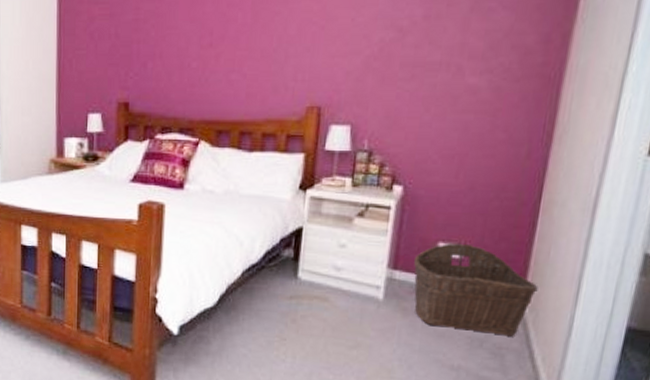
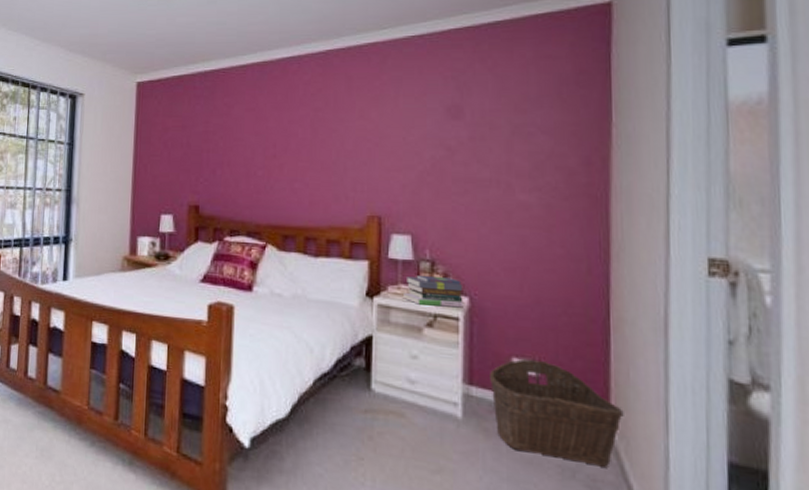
books: none [336,165,399,197] -> present [402,274,463,308]

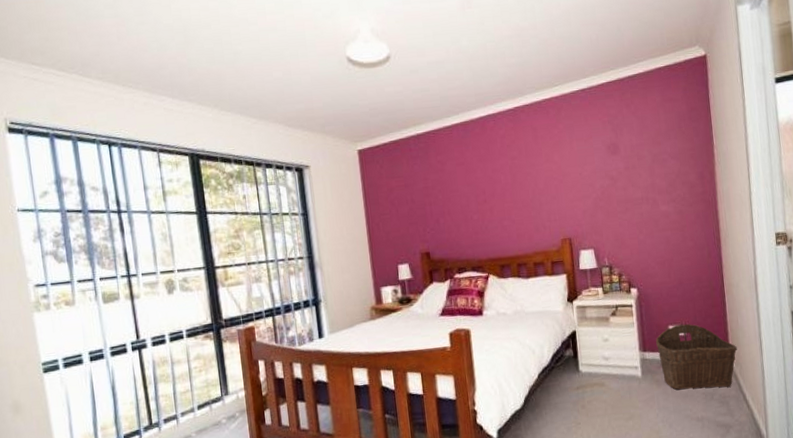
books: present [402,274,463,308] -> none [592,276,634,301]

